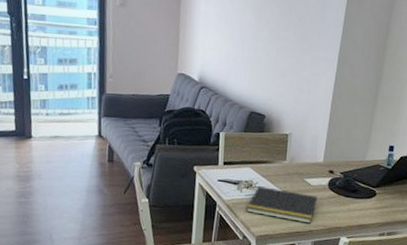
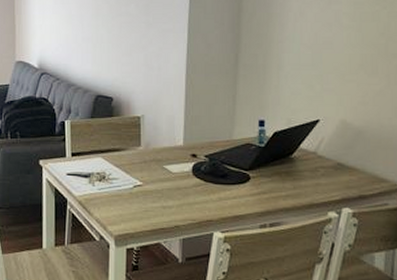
notepad: present [246,186,317,224] -> none [101,178,181,218]

